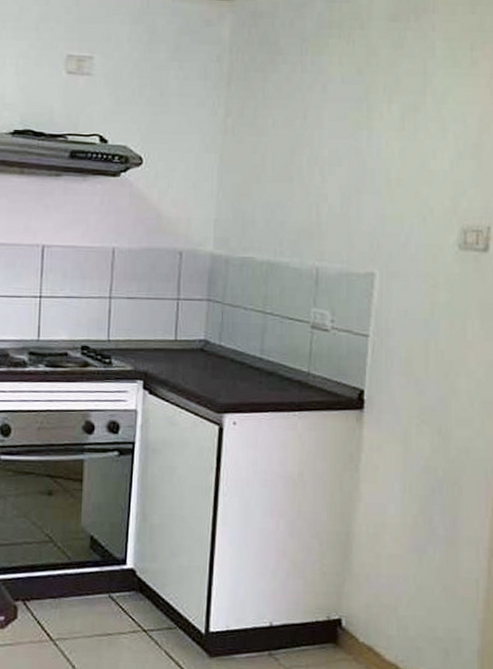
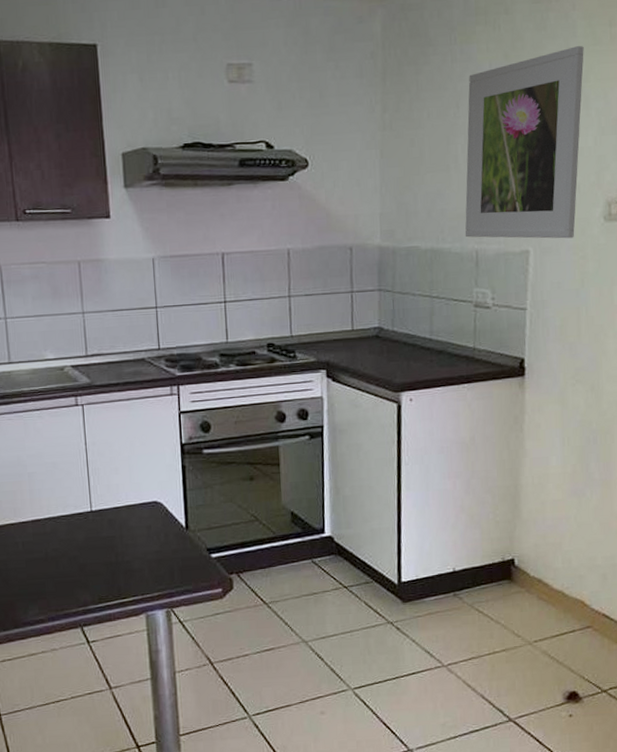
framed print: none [305,67,443,265] -> present [465,46,584,239]

